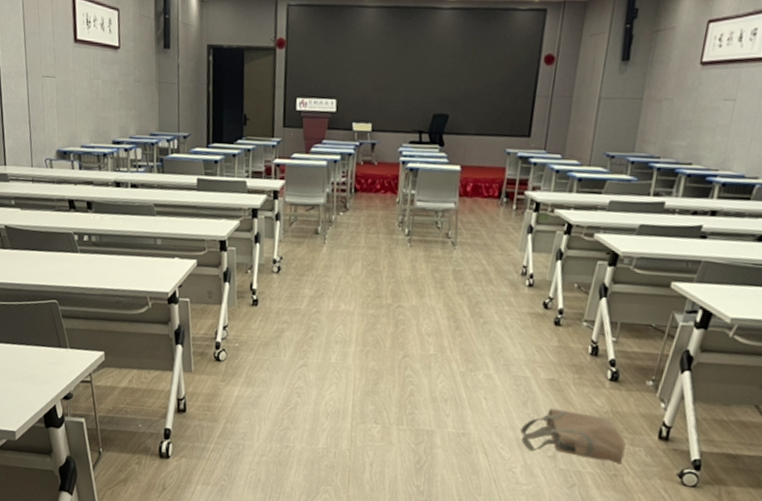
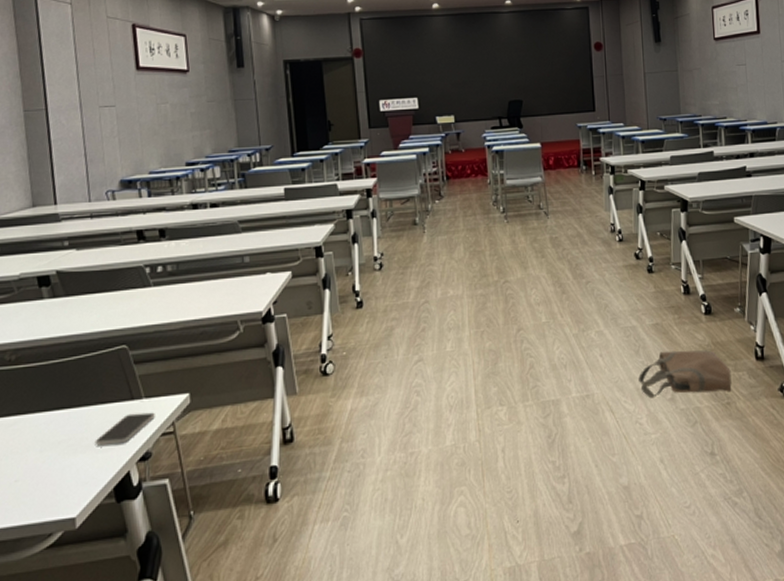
mobile phone: none [30,358,77,382] -> present [94,412,155,446]

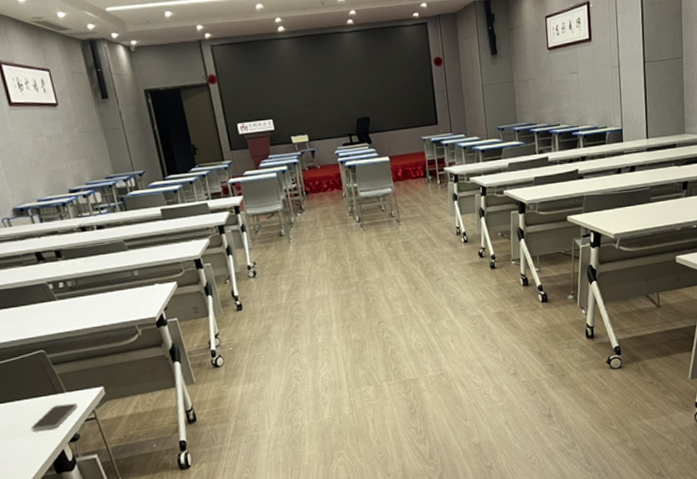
tote bag: present [638,350,732,399] -> none [485,332,566,374]

